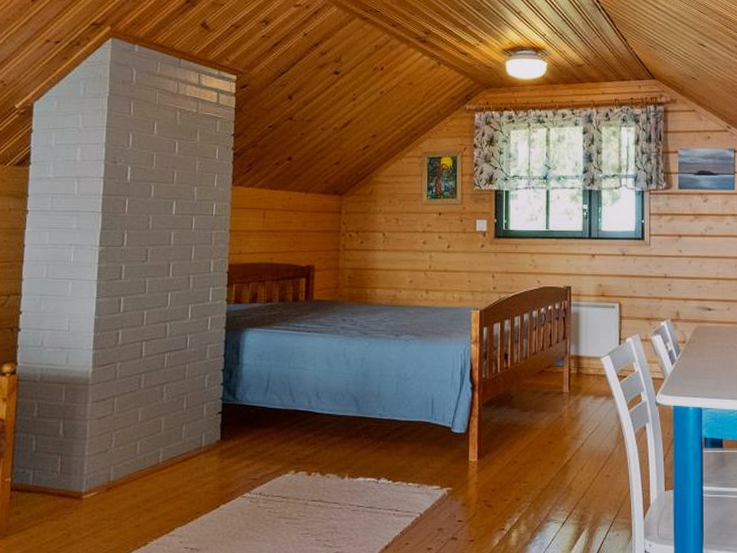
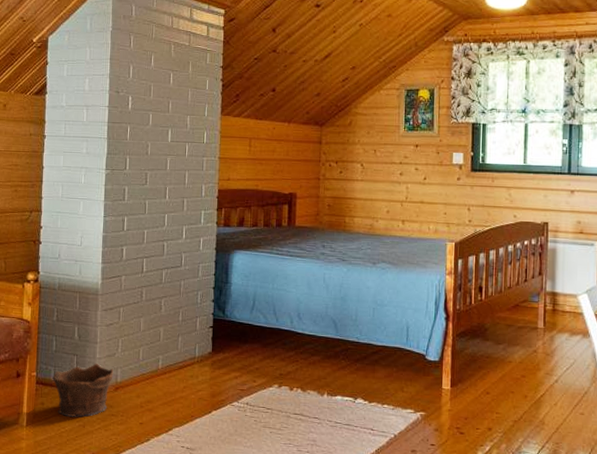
clay pot: none [31,461,106,525] -> present [52,363,114,417]

